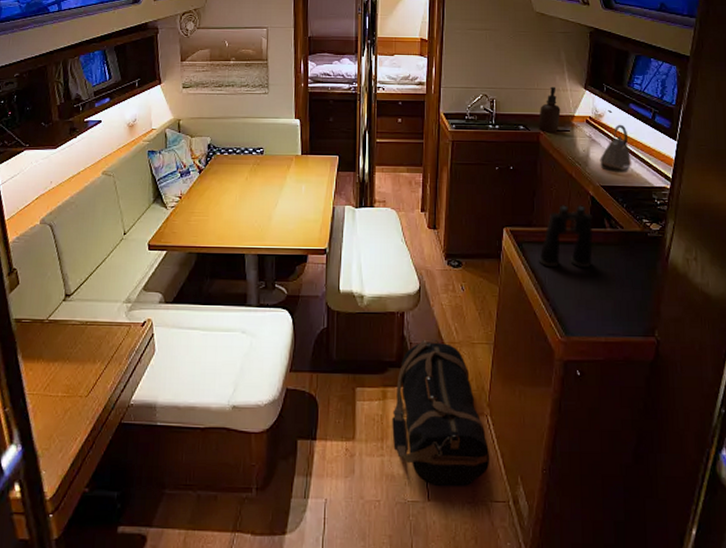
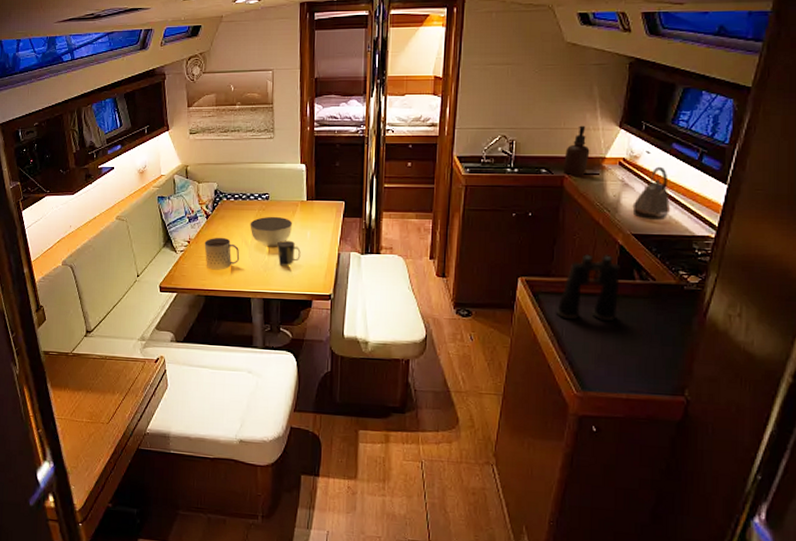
mug: none [196,192,234,227] -> present [204,237,240,271]
bowl: none [244,170,287,202] -> present [250,216,292,247]
mug: none [272,194,296,221] -> present [277,240,301,266]
duffel bag: present [392,339,490,486] -> none [394,387,494,531]

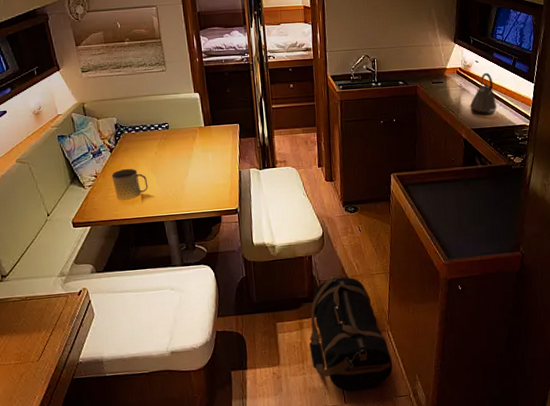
bowl: present [250,216,292,247] -> none [154,143,194,173]
mug: present [277,240,301,266] -> none [182,164,206,189]
duffel bag: none [394,387,494,531] -> present [309,275,393,392]
binoculars: present [557,253,620,322] -> none [423,147,468,204]
soap dispenser: present [562,125,590,175] -> none [415,42,435,85]

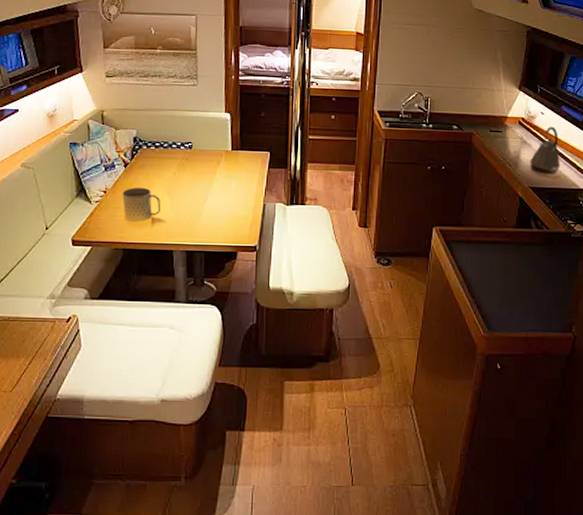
duffel bag: present [309,275,393,392] -> none [319,335,412,472]

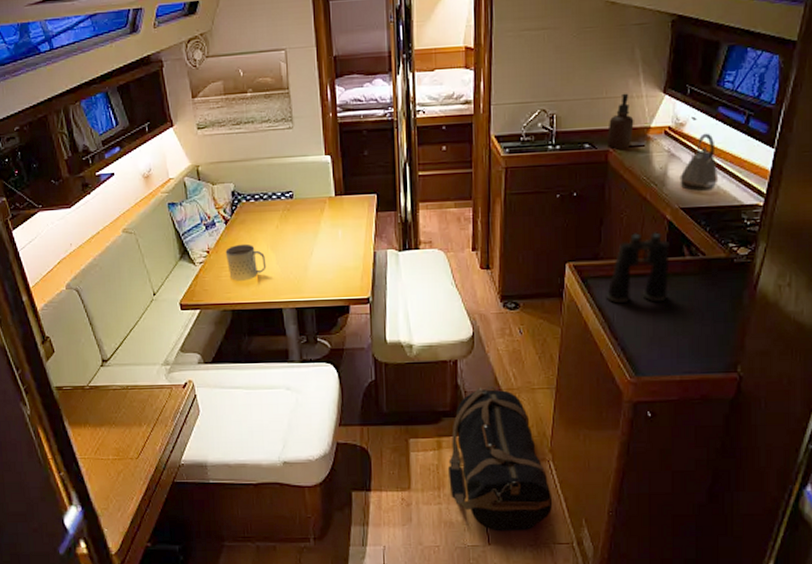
duffel bag: none [319,335,412,472] -> present [448,386,553,530]
binoculars: none [467,205,520,267] -> present [607,231,670,304]
soap dispenser: none [471,86,494,132] -> present [606,93,634,148]

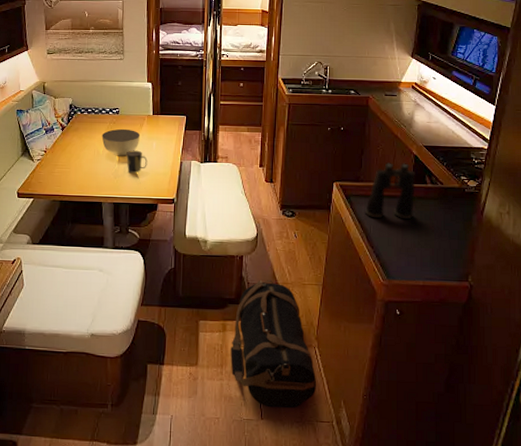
mug: present [225,243,267,282] -> none [59,147,93,178]
bowl: none [274,216,321,251] -> present [101,128,140,156]
mug: none [307,241,333,271] -> present [126,150,148,174]
soap dispenser: present [606,93,634,148] -> none [367,55,389,96]
kettle: present [680,133,719,192] -> none [423,90,453,135]

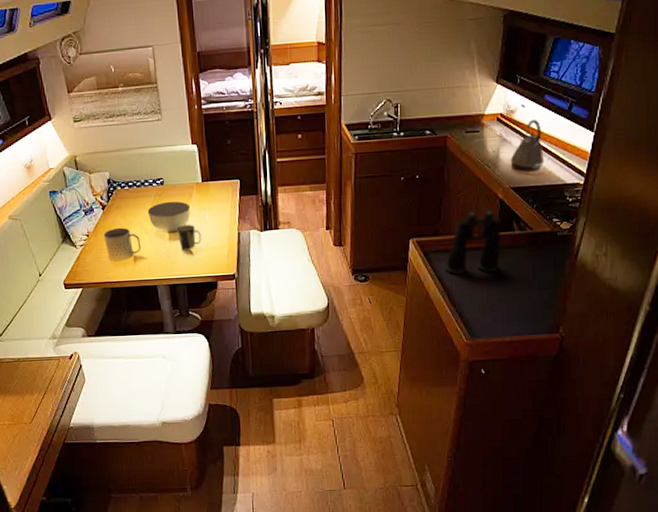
mug: none [59,147,93,178] -> present [103,227,142,263]
duffel bag: present [230,280,317,408] -> none [308,350,400,476]
kettle: none [423,90,453,135] -> present [510,119,545,173]

